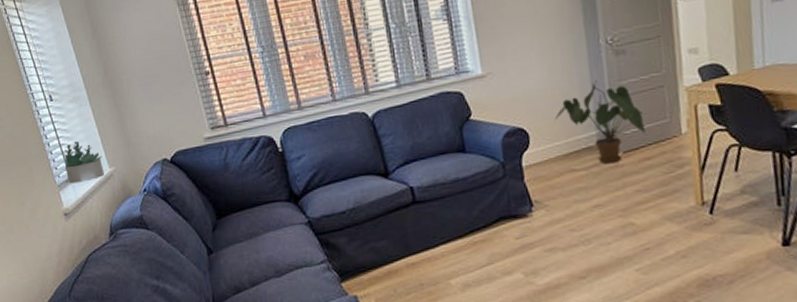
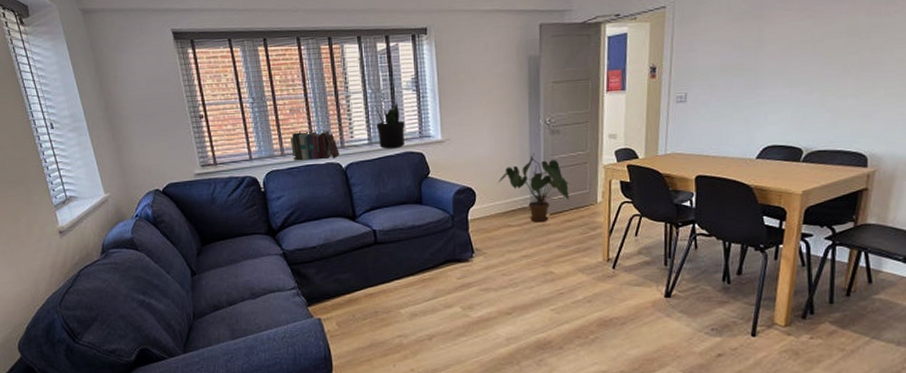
succulent plant: present [64,141,104,184] -> none [62,168,99,205]
books: none [306,75,364,114] -> present [290,130,340,161]
planter: none [400,35,439,92] -> present [375,102,405,149]

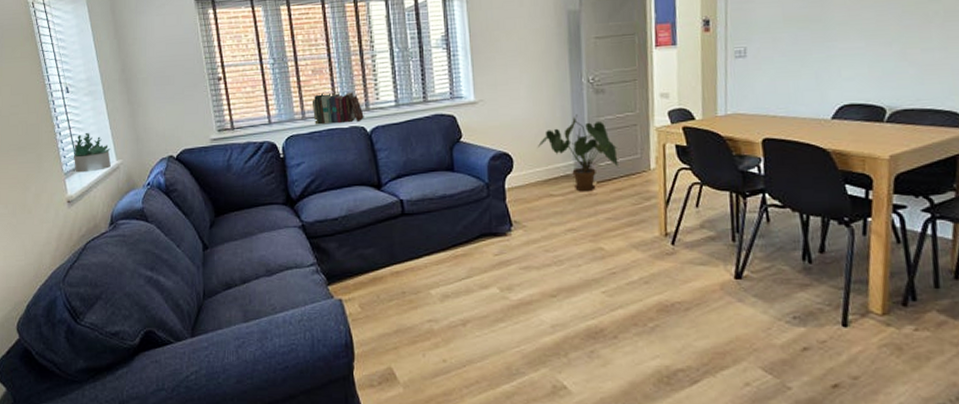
succulent plant: none [62,168,99,205] -> present [73,133,111,173]
planter: present [375,102,405,149] -> none [402,61,435,112]

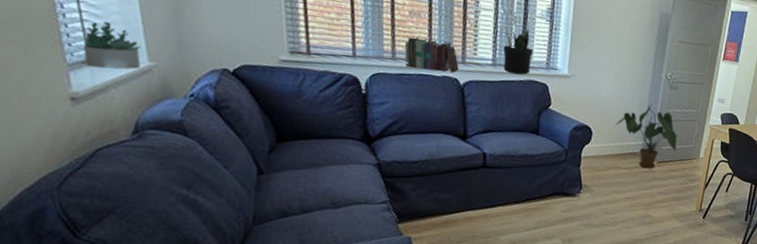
planter: none [402,61,435,112] -> present [502,26,533,76]

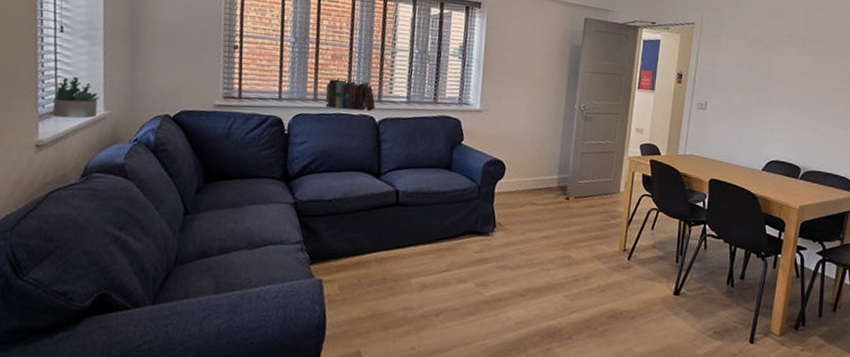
planter: present [502,26,533,76] -> none [417,64,446,112]
house plant: present [614,103,679,169] -> none [528,135,596,205]

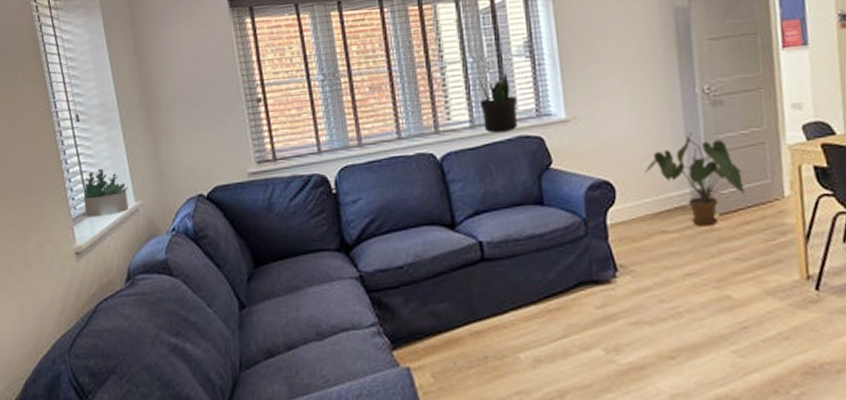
books: present [325,78,376,112] -> none [369,112,433,153]
planter: none [417,64,446,112] -> present [477,72,517,134]
house plant: none [528,135,596,205] -> present [644,132,745,227]

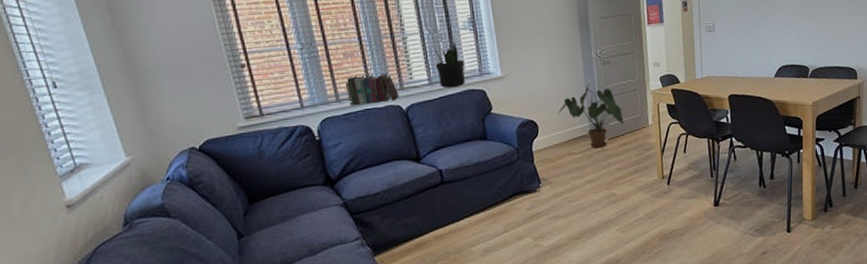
succulent plant: present [83,169,129,218] -> none [69,130,119,174]
books: none [369,112,433,153] -> present [345,73,399,106]

